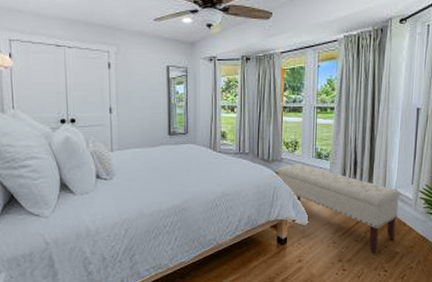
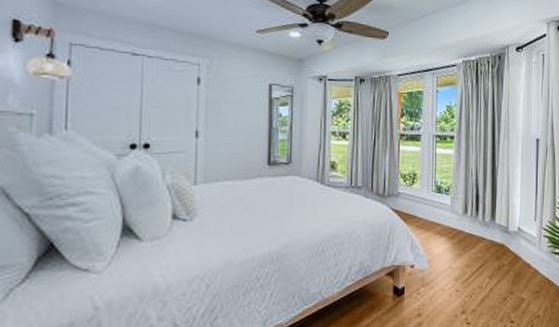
bench: present [277,164,399,253] -> none [393,199,523,301]

